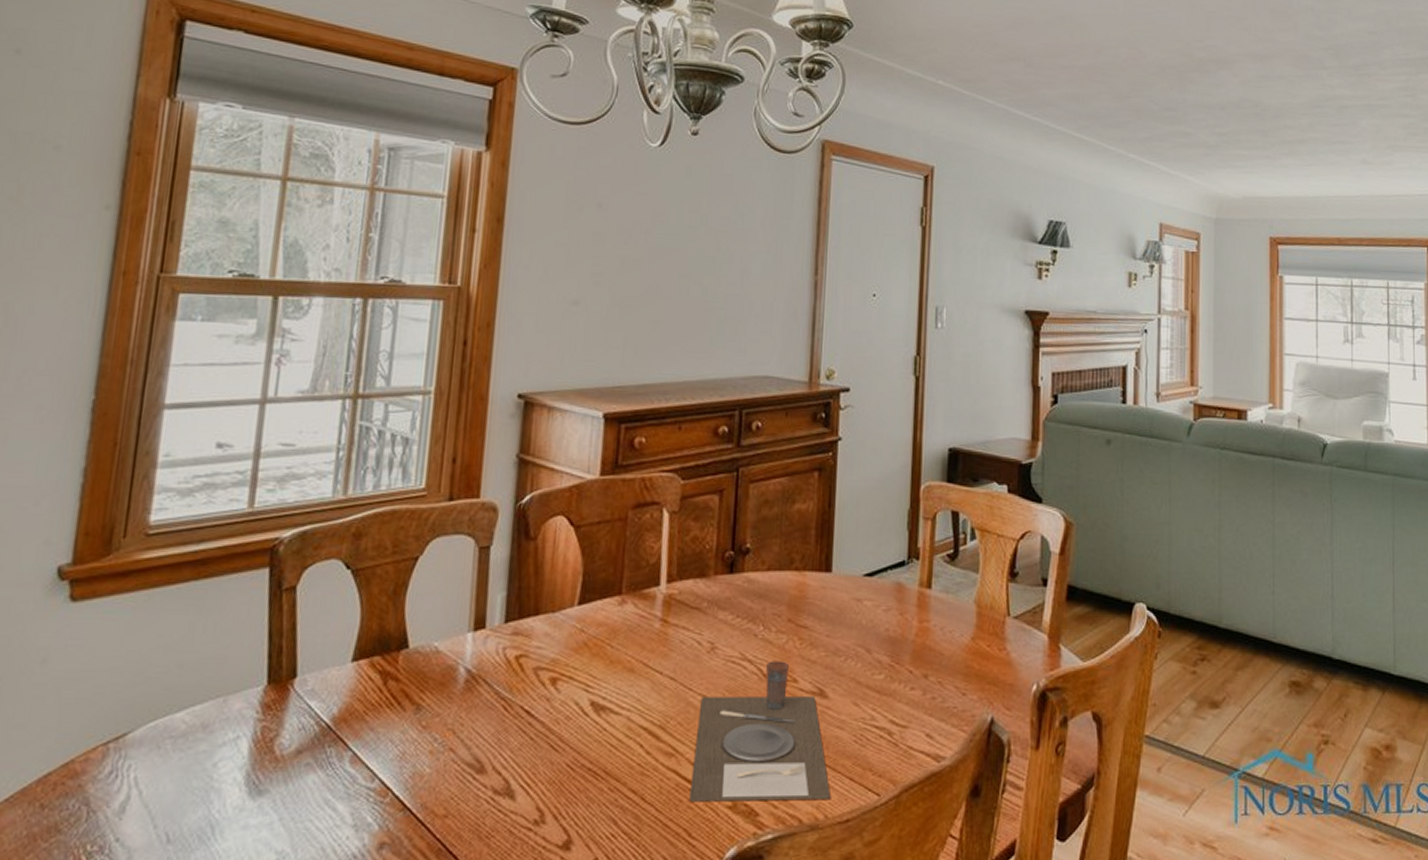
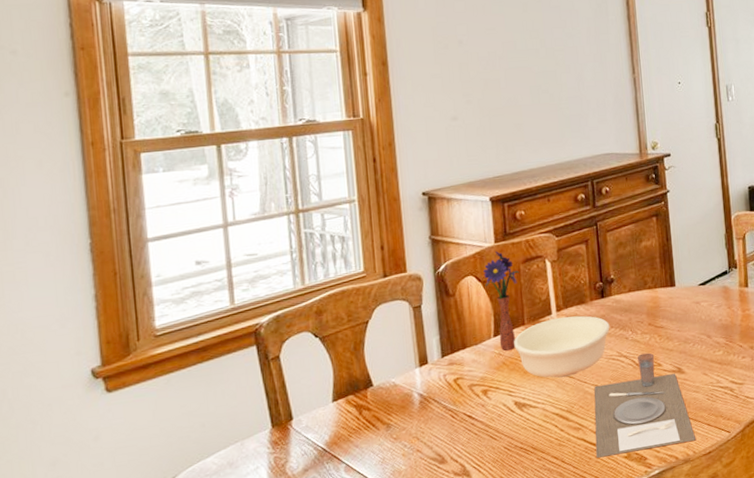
flower arrangement: none [578,488,627,626] -> present [483,252,520,351]
bowl: none [603,591,735,677] -> present [514,315,610,378]

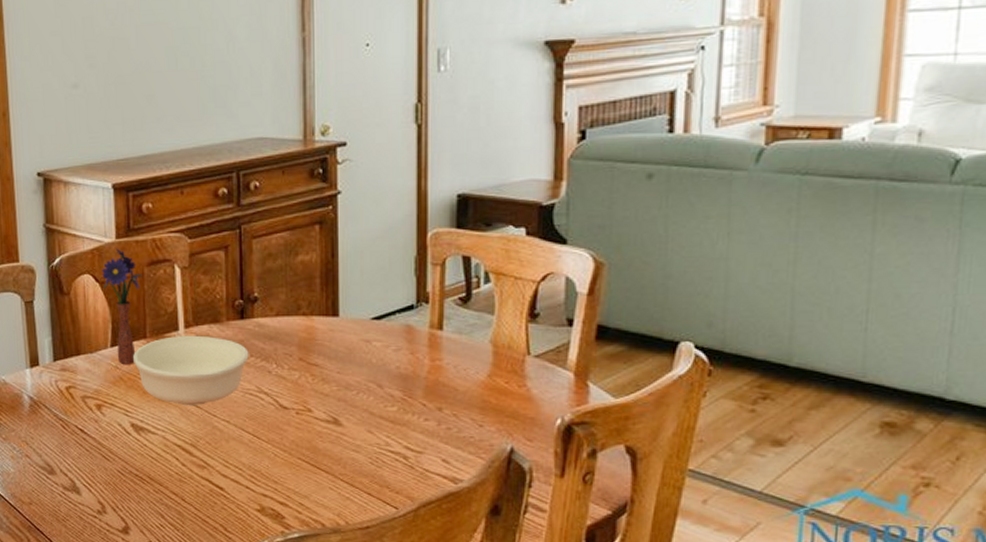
place setting: present [594,352,696,458] -> none [222,393,351,509]

